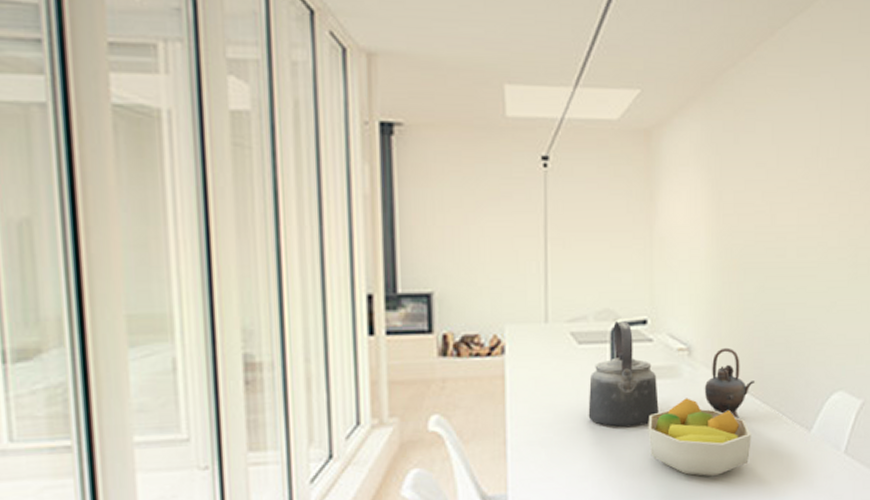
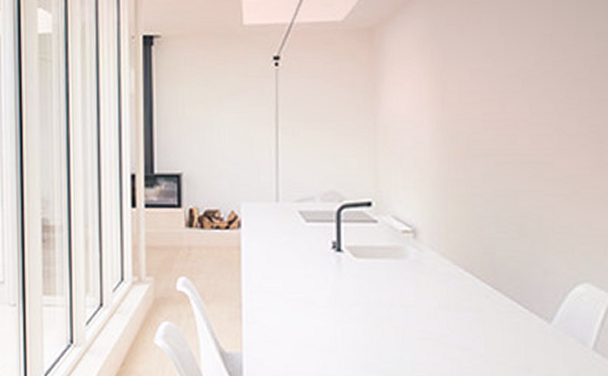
kettle: present [588,321,659,427] -> none [315,203,384,301]
fruit bowl: present [648,398,752,477] -> none [373,278,483,359]
teapot: present [704,347,755,420] -> none [430,232,485,304]

